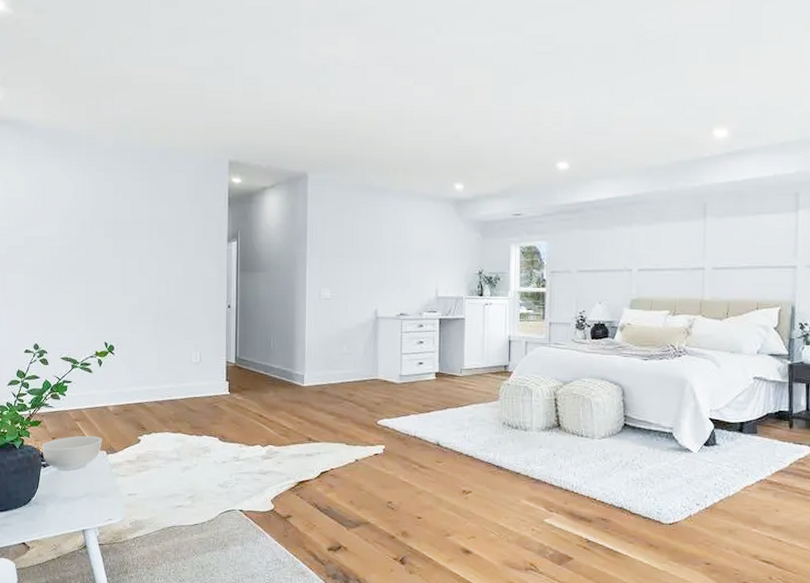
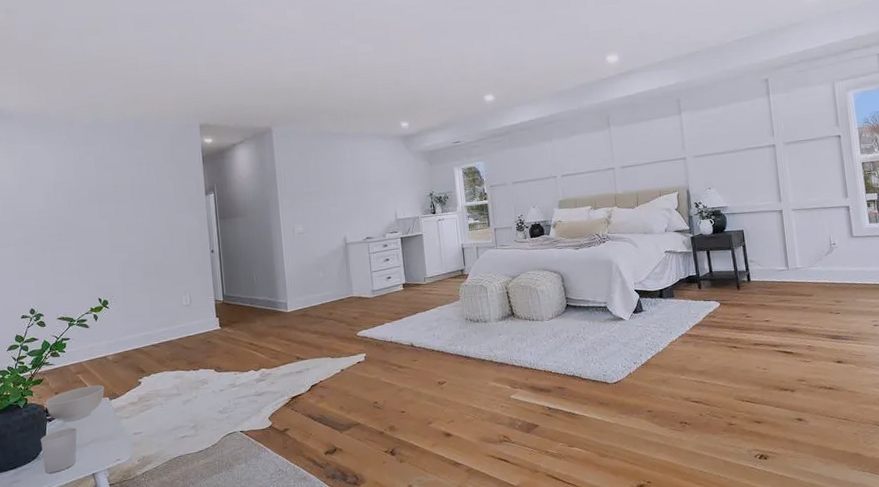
candle holder: none [33,477,71,522] -> present [40,427,77,474]

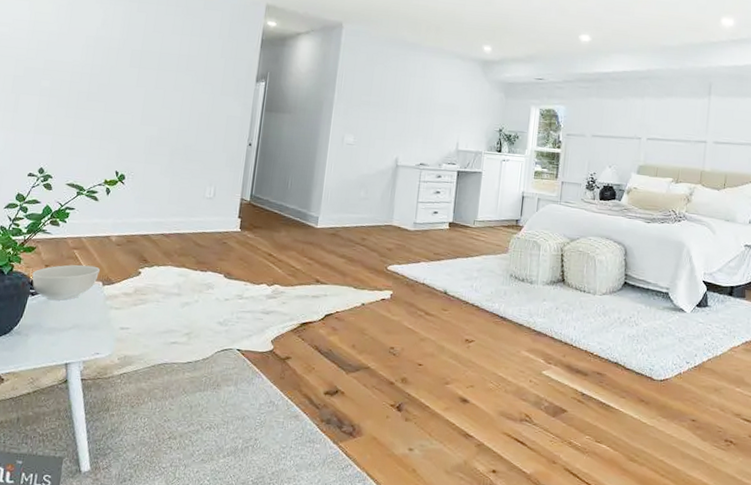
candle holder: present [40,427,77,474] -> none [14,306,60,354]

